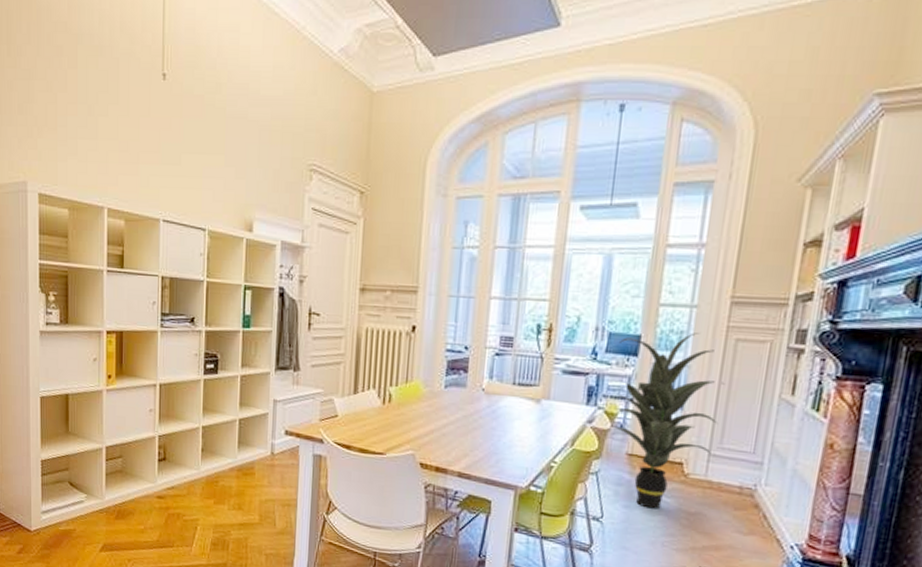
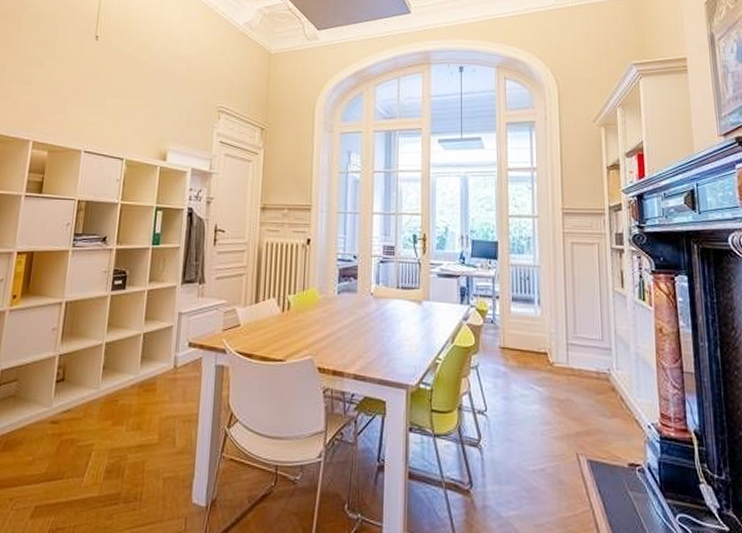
indoor plant: present [614,333,725,509] -> none [480,238,569,399]

